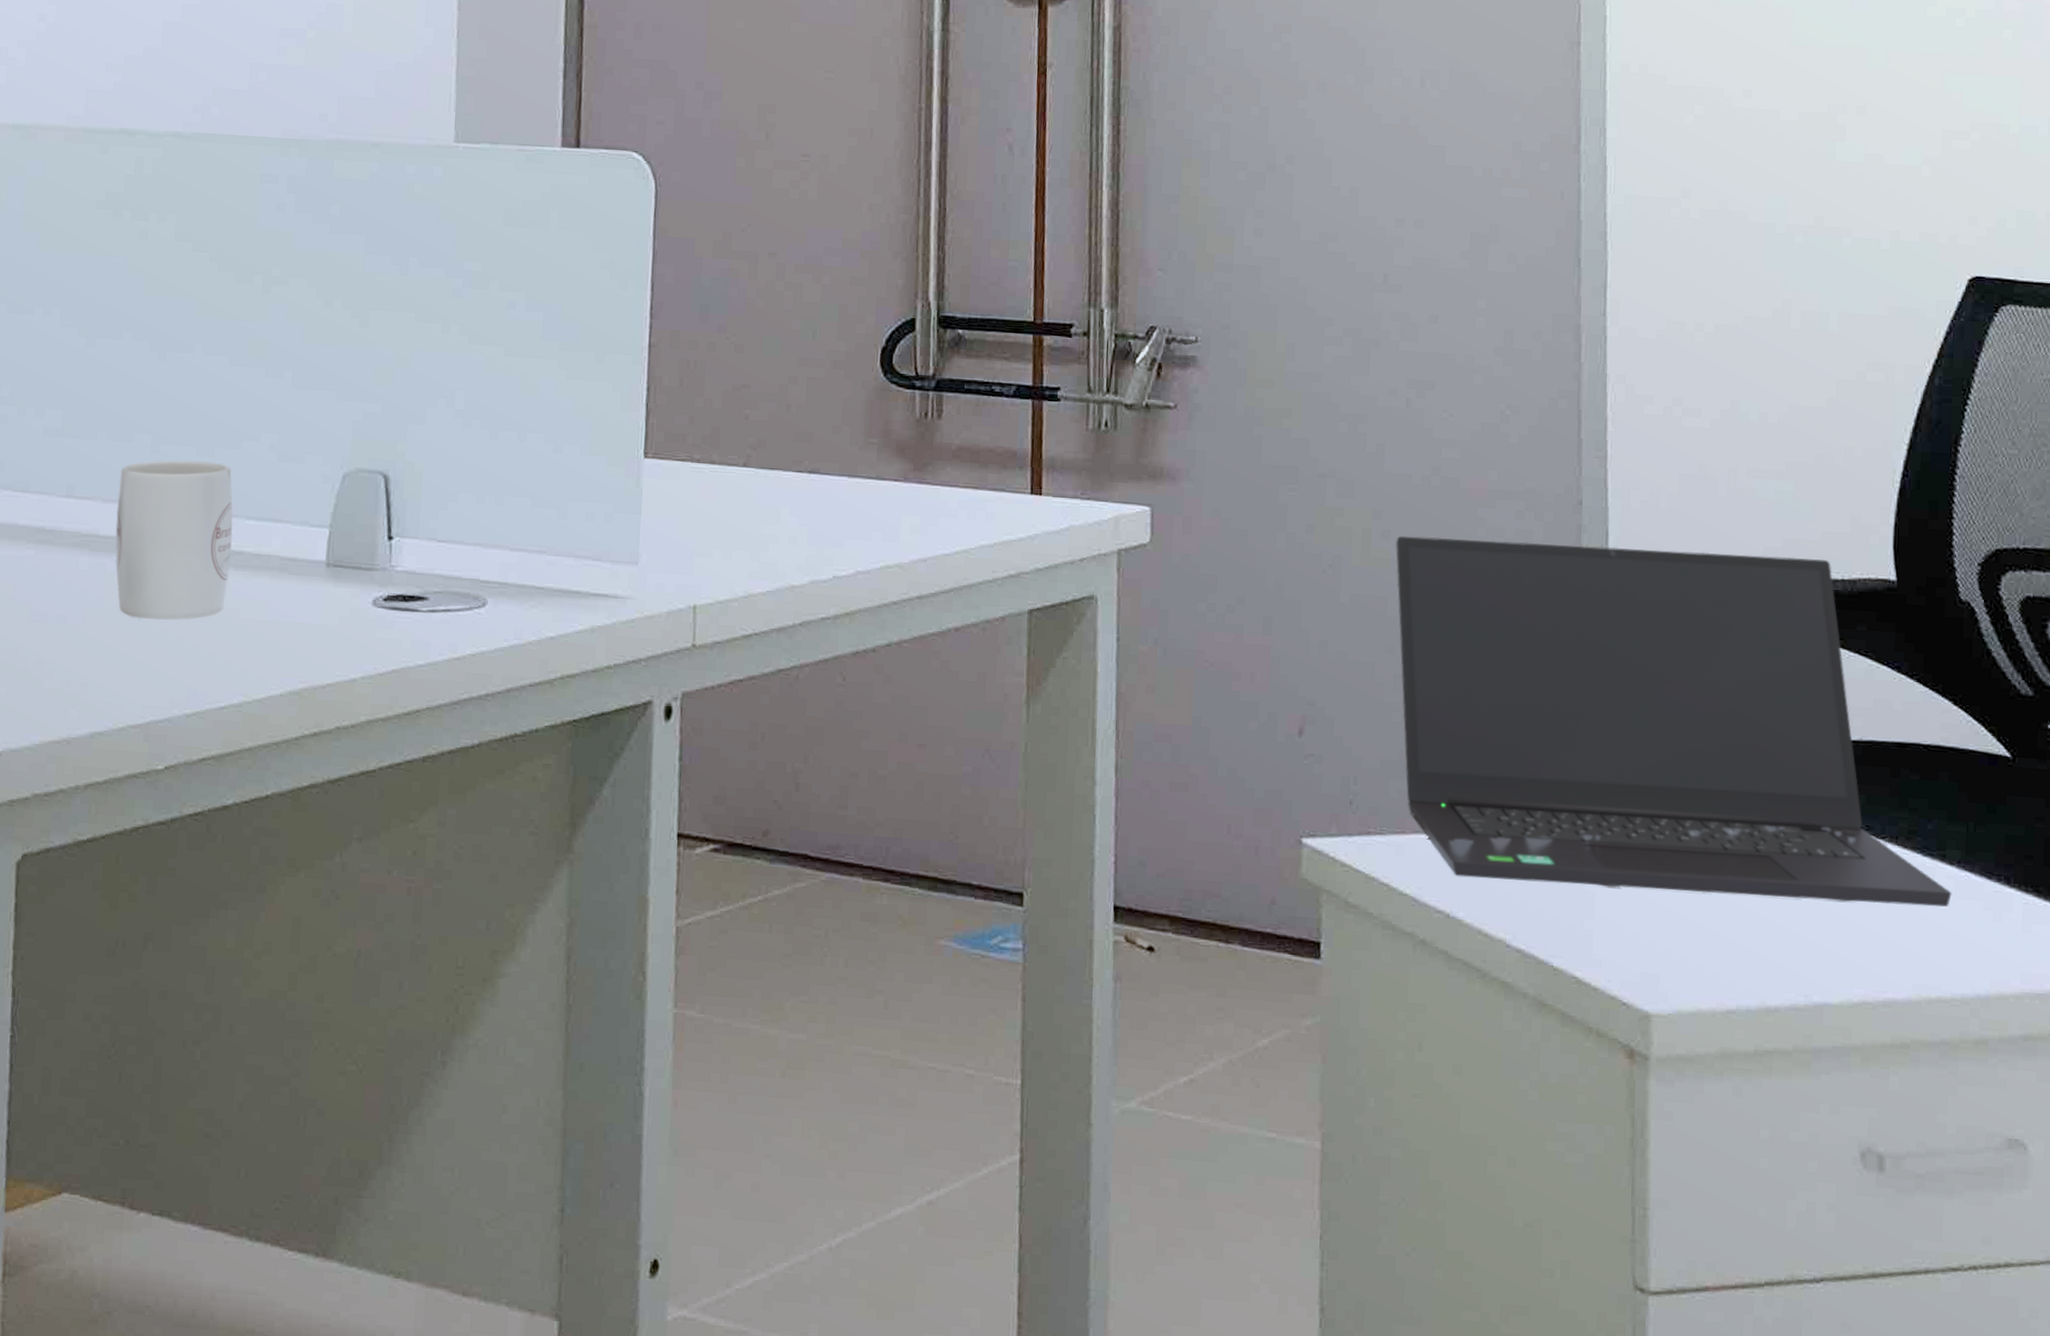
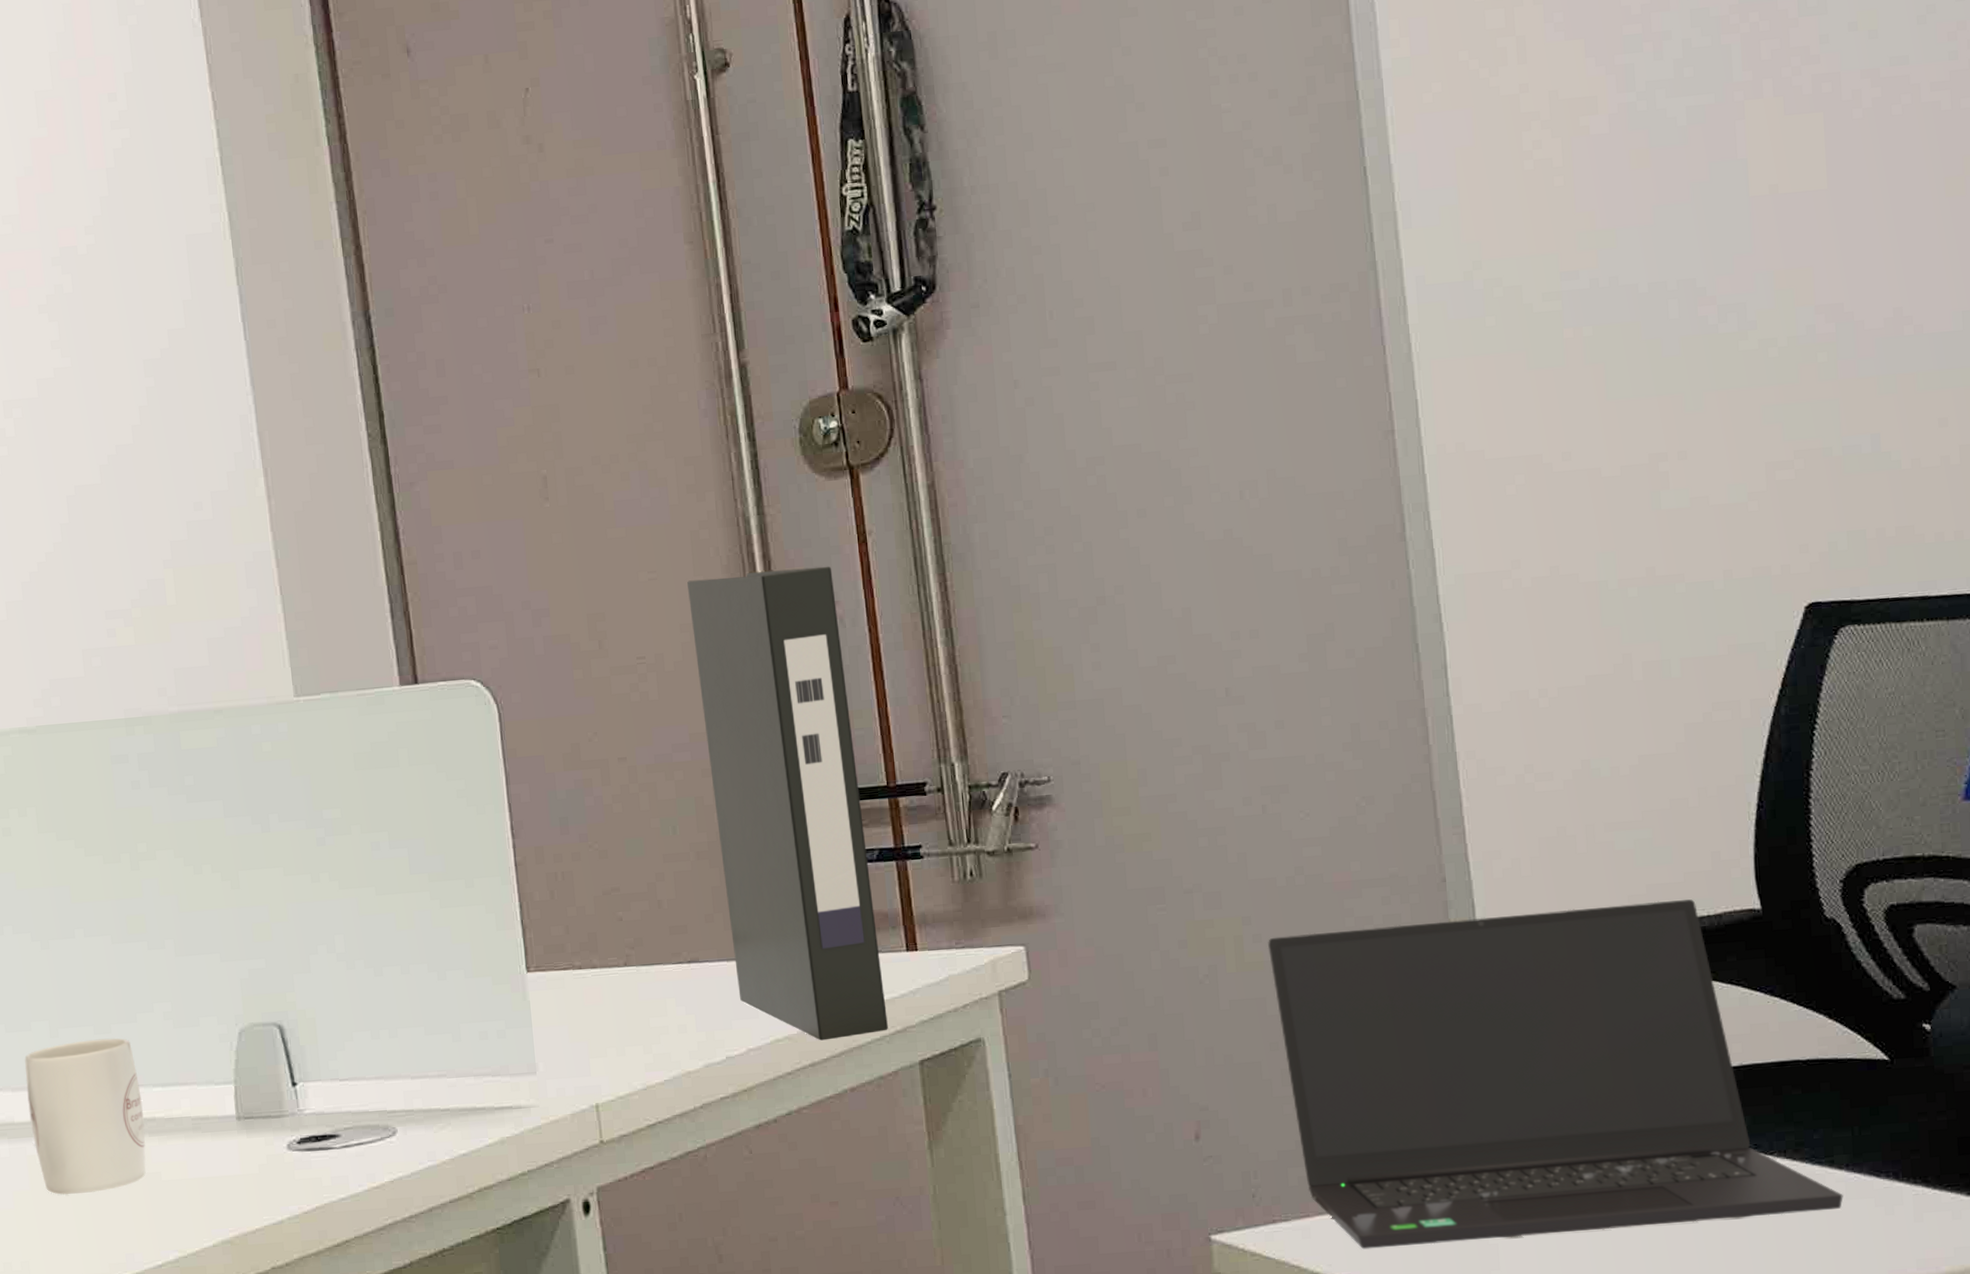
binder: none [855,85,1008,574] -> present [687,566,888,1041]

